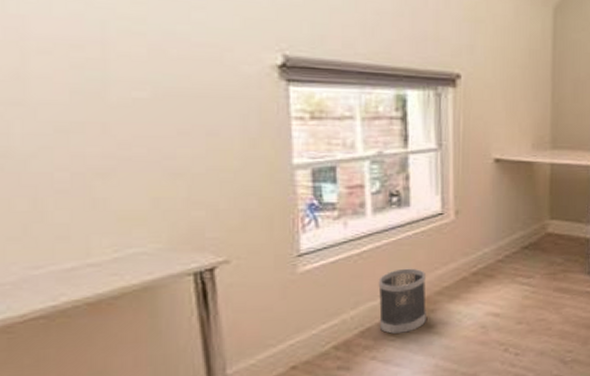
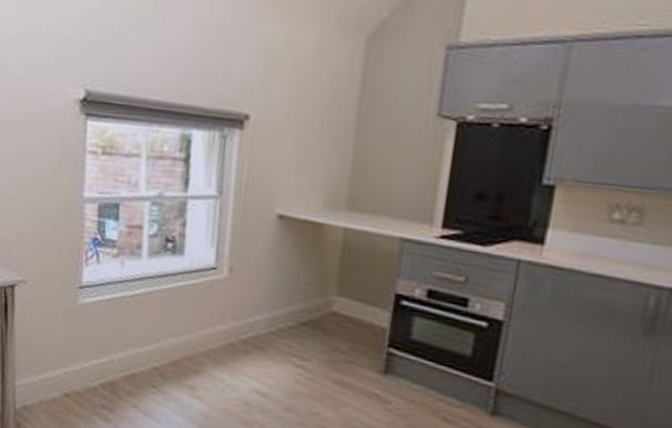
wastebasket: present [378,268,426,335] -> none [143,319,193,389]

